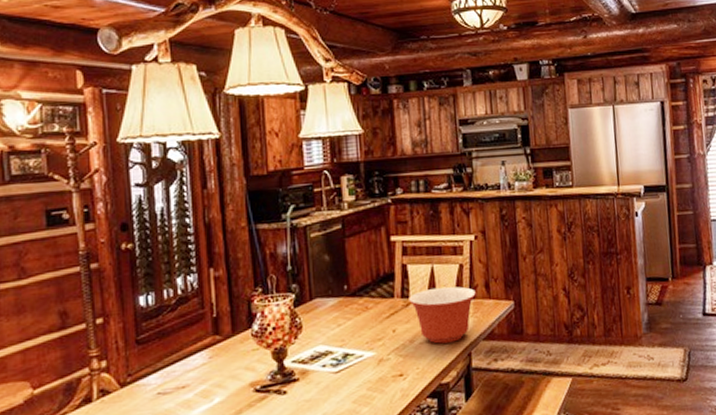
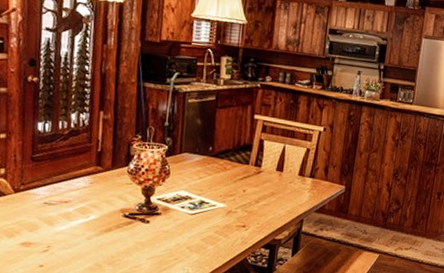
mixing bowl: present [409,286,476,344] -> none [260,163,316,209]

